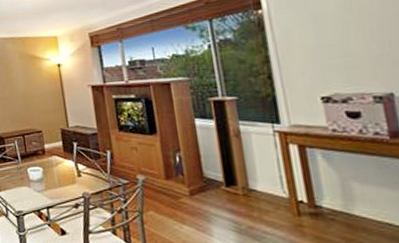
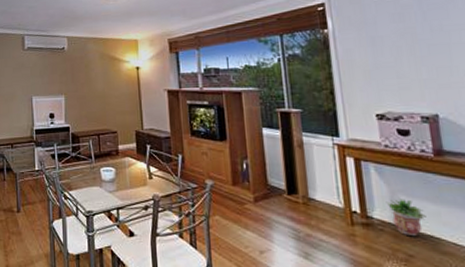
potted plant: none [336,184,383,226] -> present [386,197,426,237]

